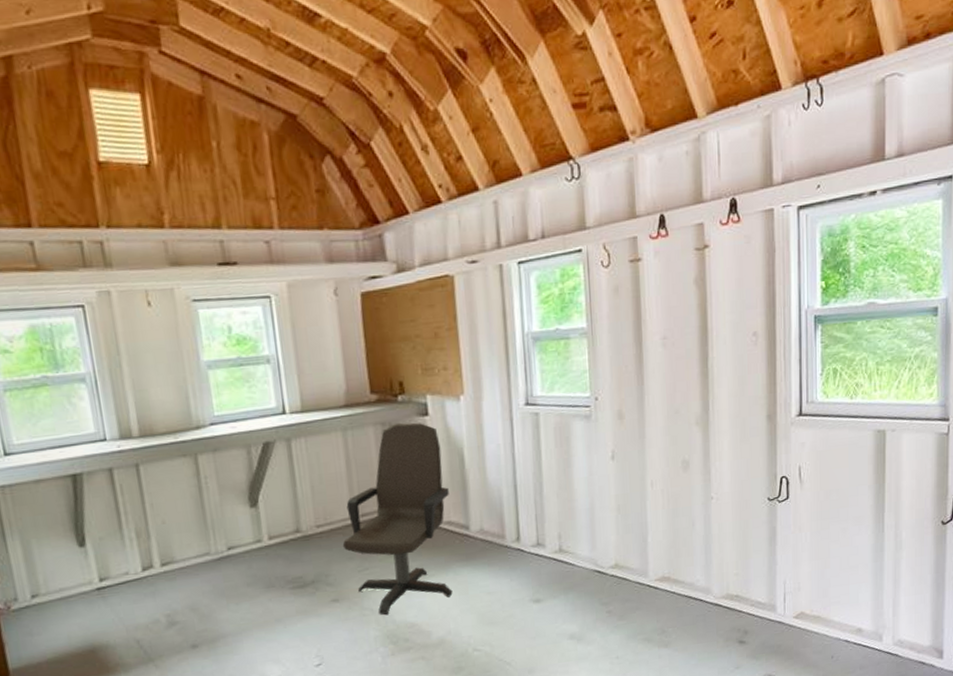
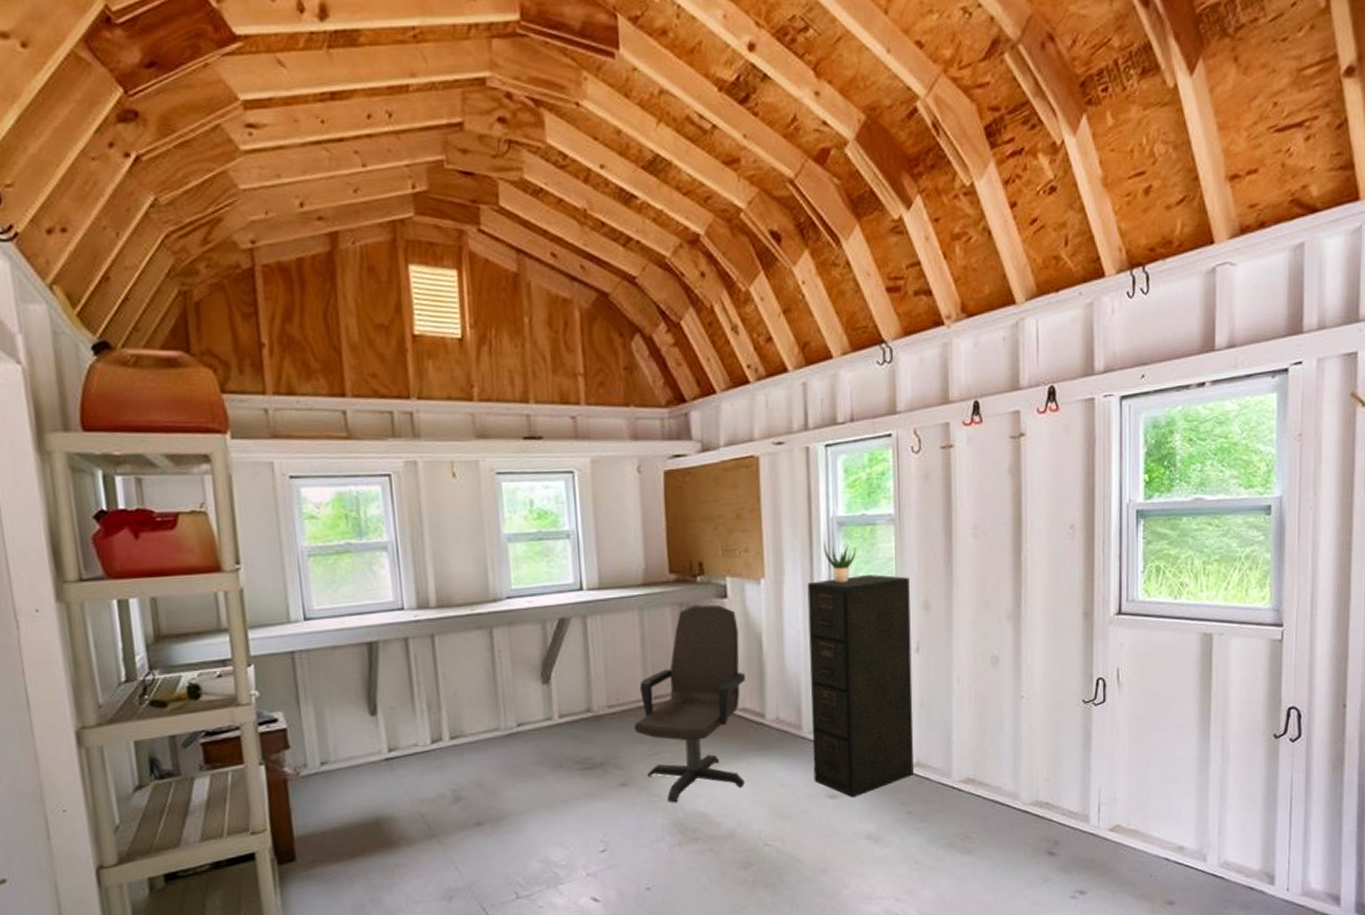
filing cabinet: none [505,386,612,601] -> present [807,574,914,798]
potted plant: none [520,355,552,396] -> present [824,539,857,583]

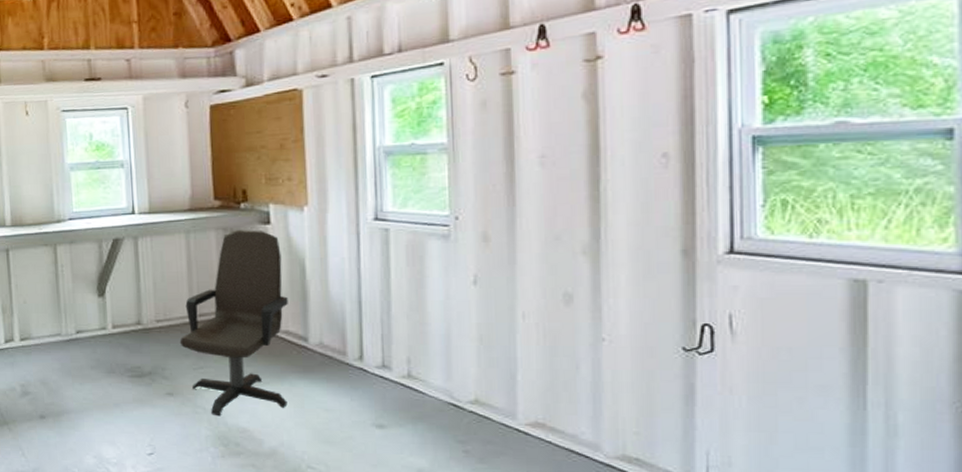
filing cabinet: present [807,574,914,798] -> none [352,203,471,430]
potted plant: present [824,539,857,583] -> none [370,169,405,211]

